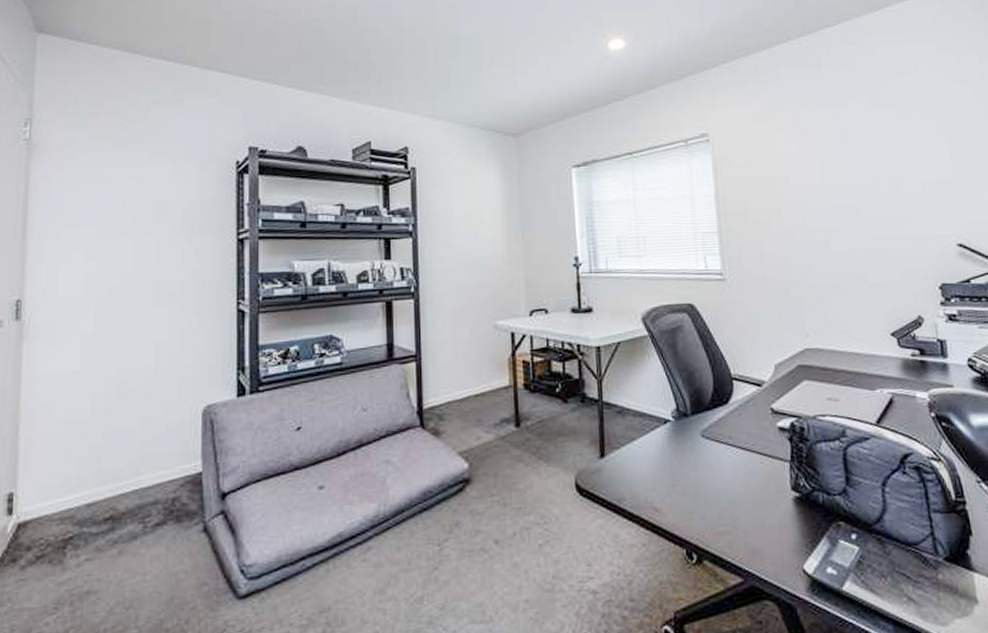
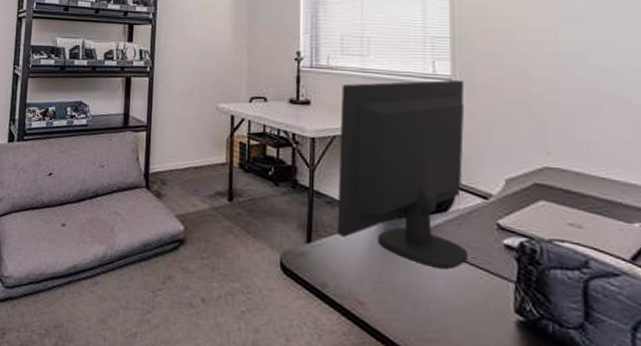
monitor: none [622,273,750,460] -> present [337,79,469,269]

